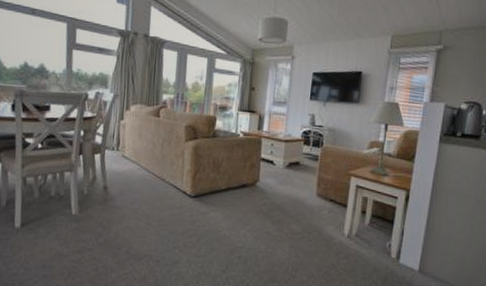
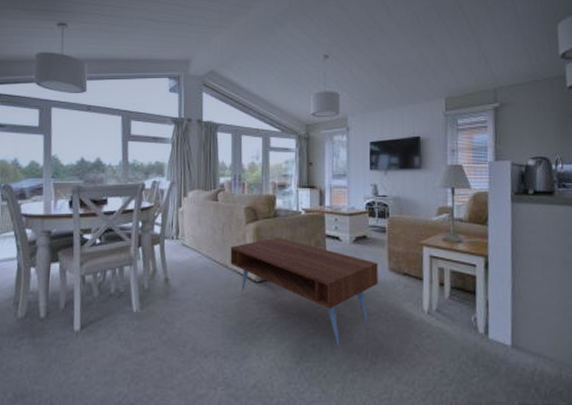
coffee table: none [167,156,307,262] -> present [230,237,378,349]

